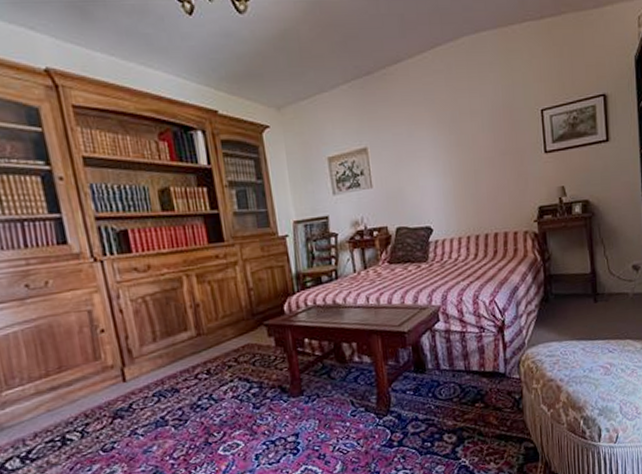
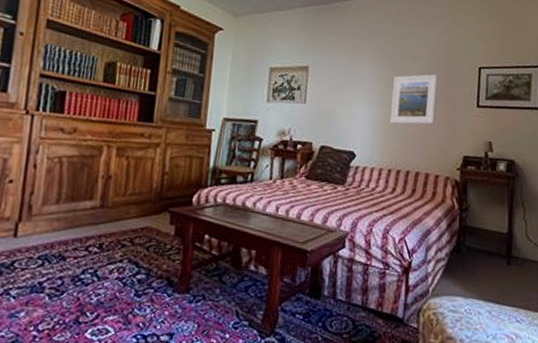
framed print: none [456,127,504,190] -> present [390,74,437,125]

